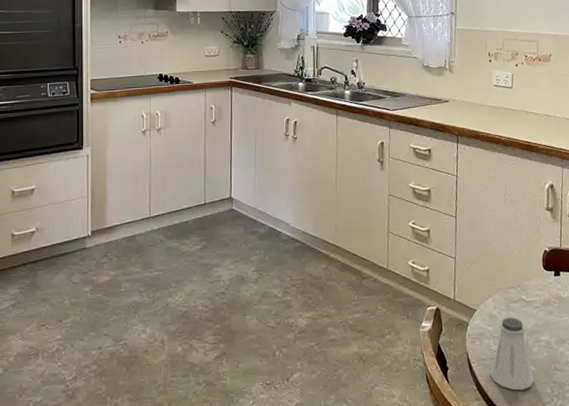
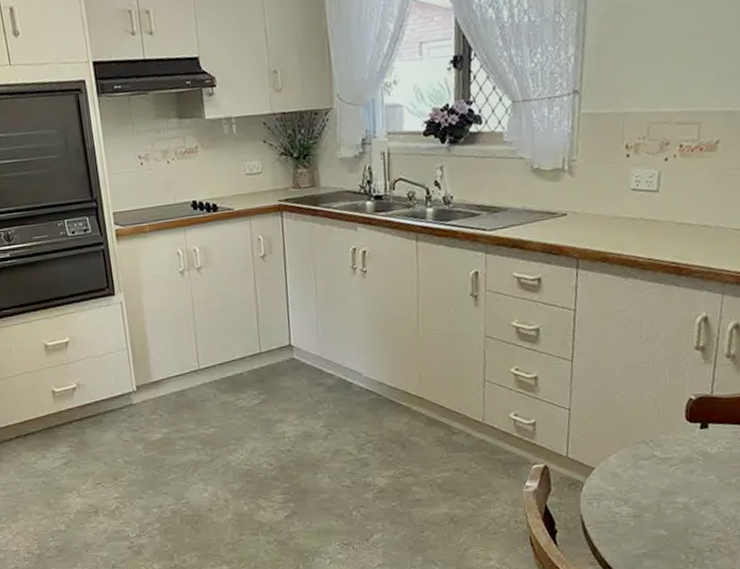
saltshaker: present [490,317,534,391] -> none [609,476,665,556]

